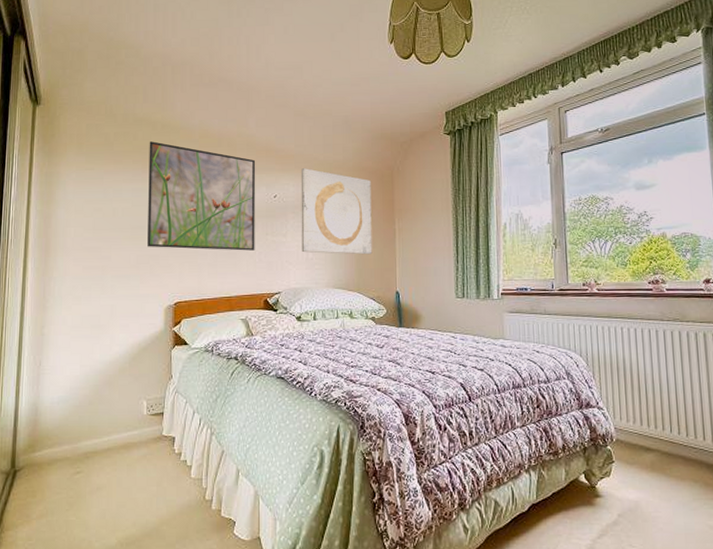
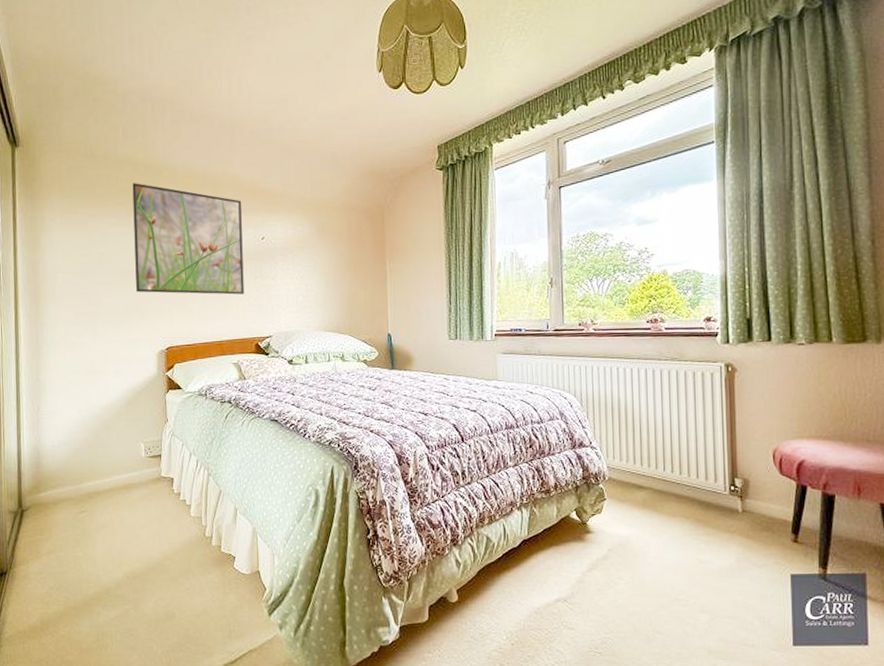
wall art: present [300,168,373,255] -> none [288,208,363,297]

